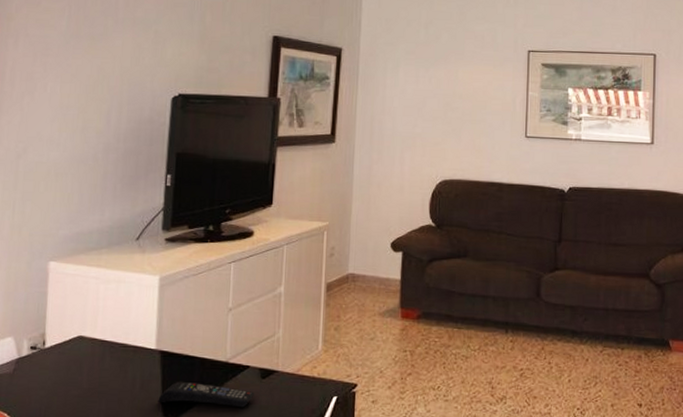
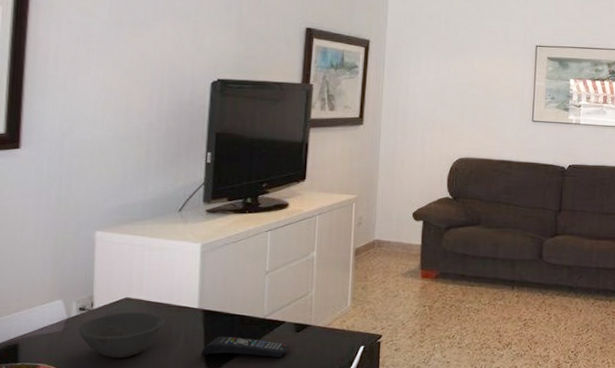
bowl: none [29,352,120,404] -> present [79,312,165,358]

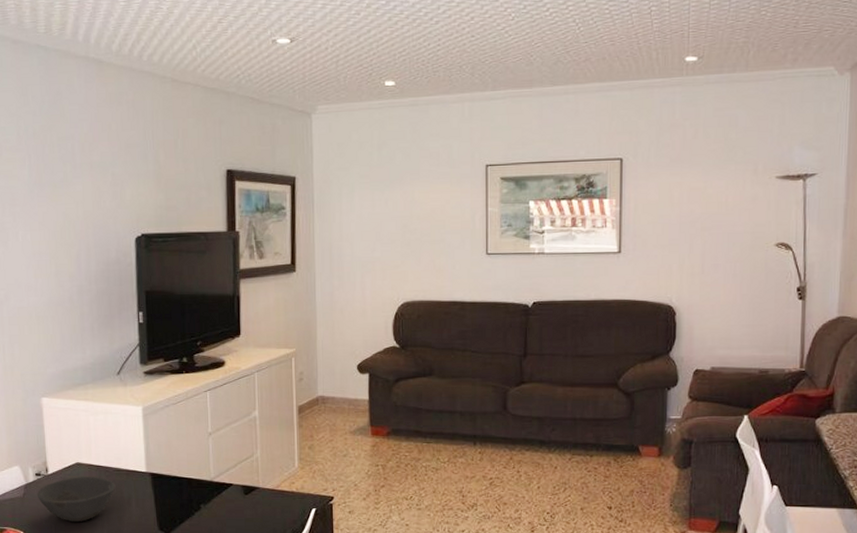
remote control: present [201,336,290,358] -> none [153,499,239,521]

